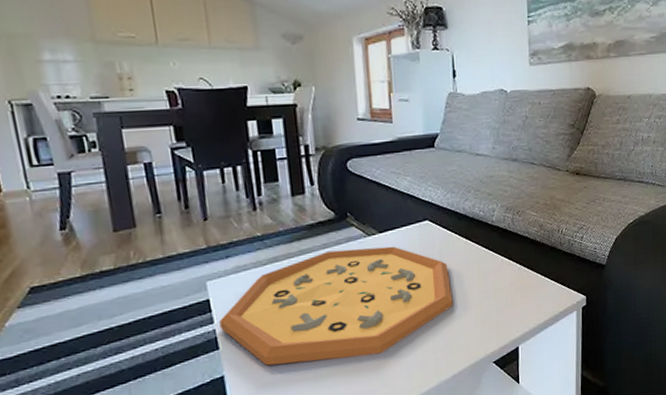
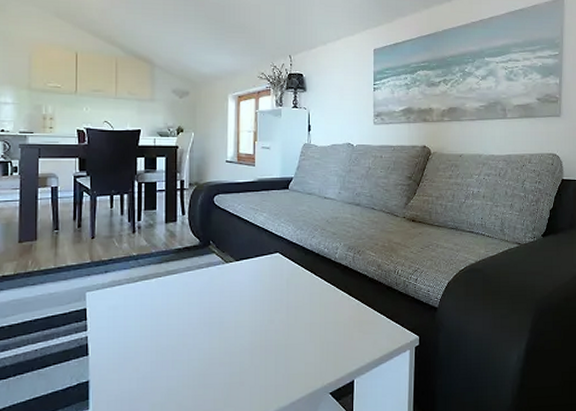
decorative tray: present [219,246,453,366] -> none [92,273,296,376]

